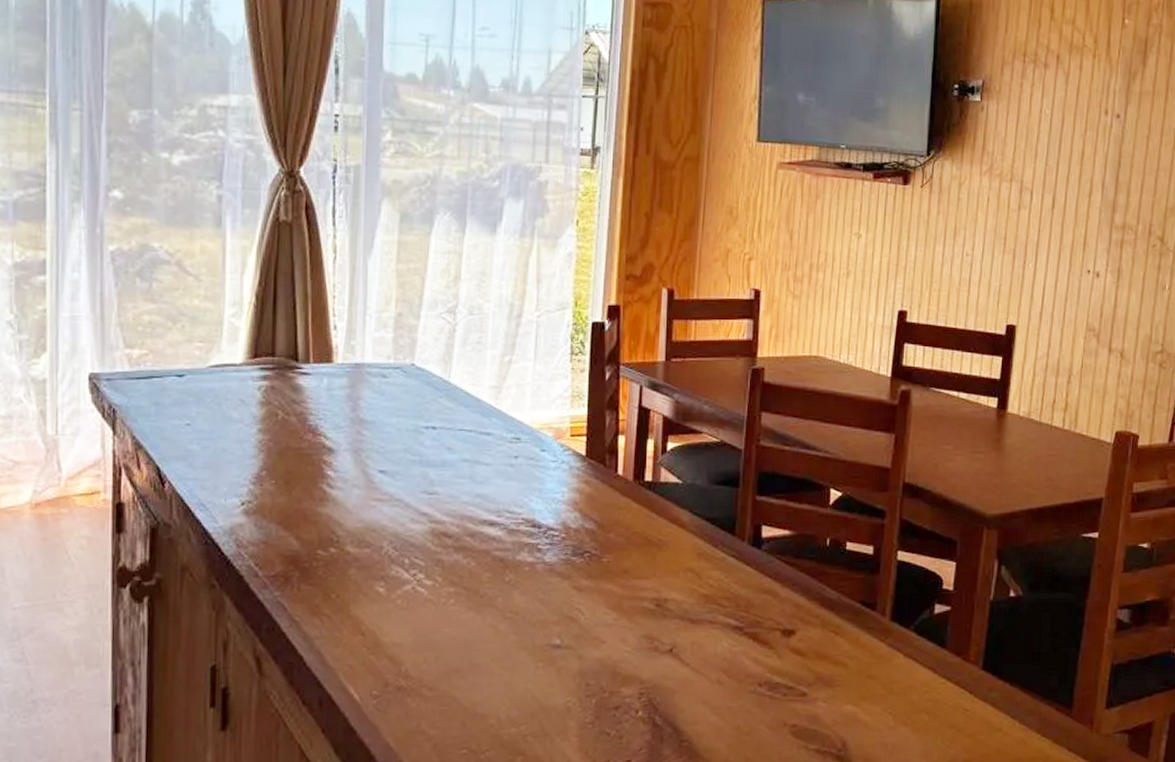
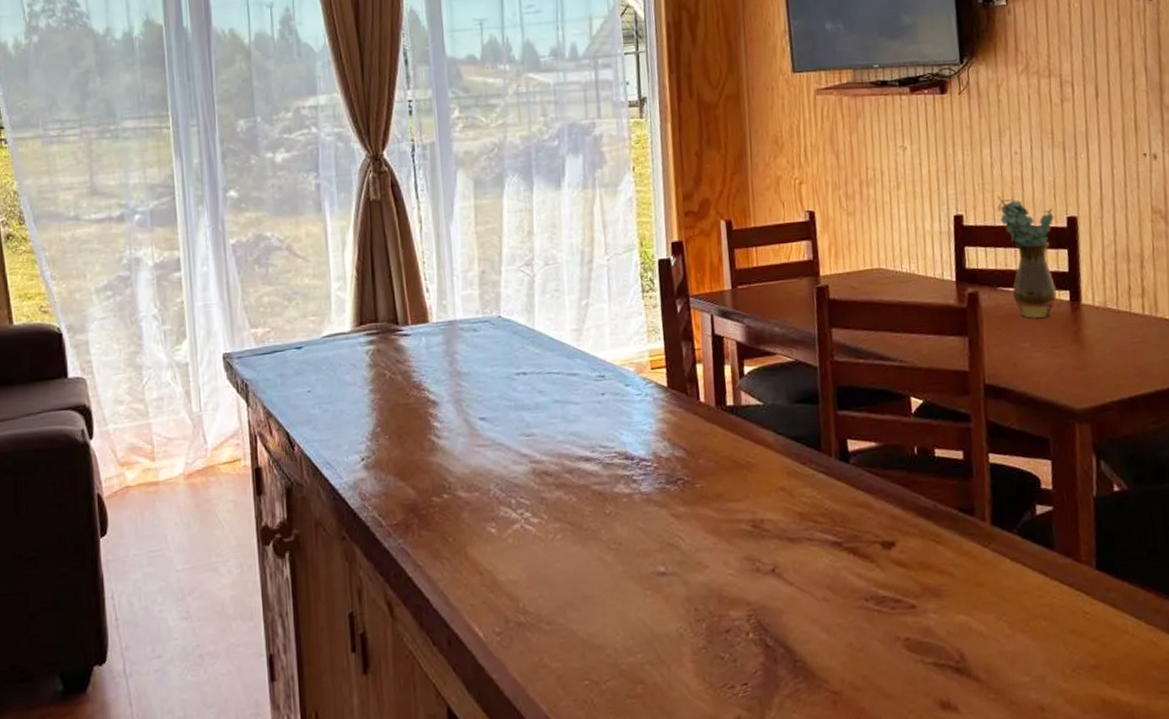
vase: none [942,295,995,422] -> present [997,195,1057,318]

